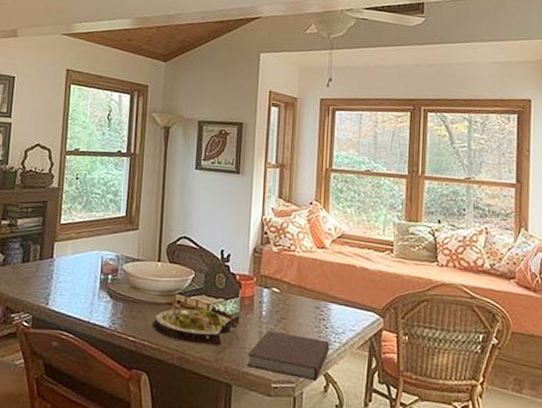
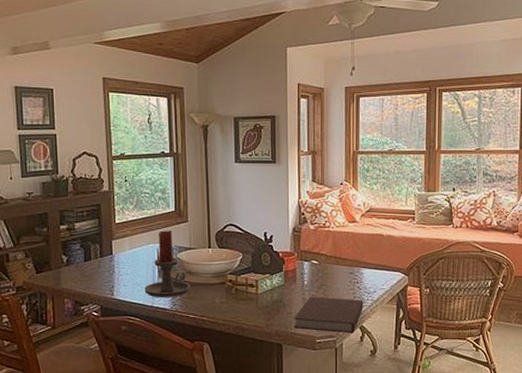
candle holder: none [82,236,134,314] -> present [144,230,190,297]
salad plate: present [152,305,240,346] -> none [209,281,285,314]

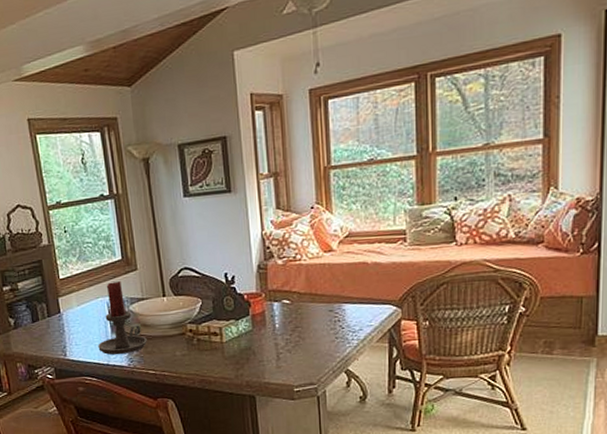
notebook: present [294,296,364,334] -> none [266,340,348,379]

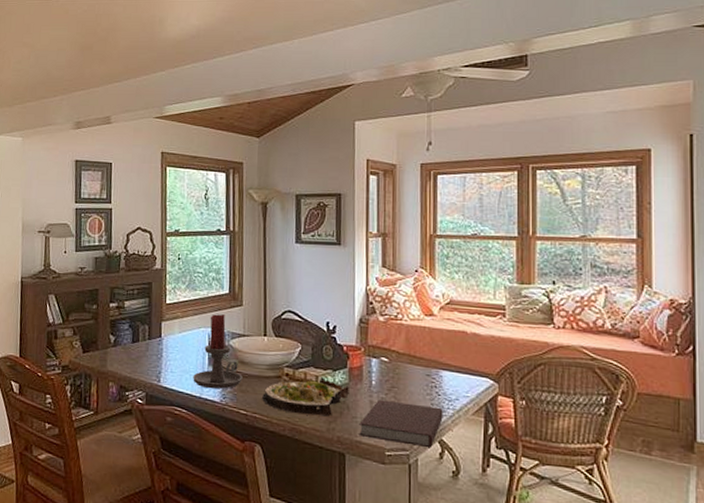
salad plate: none [169,328,254,367] -> present [262,377,349,417]
notebook: none [266,340,348,379] -> present [359,399,443,448]

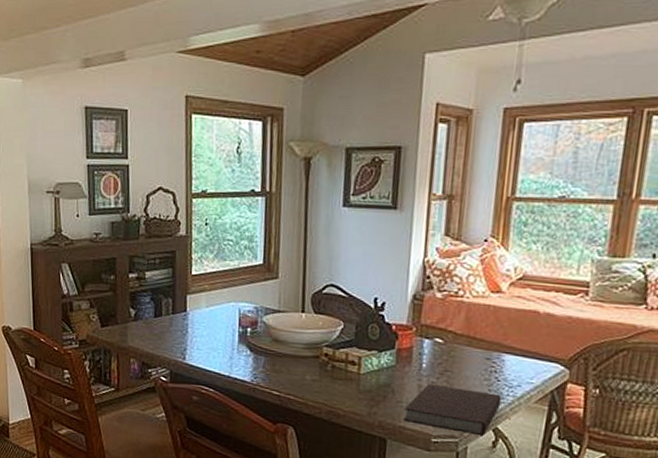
candle holder: present [193,314,243,389] -> none [221,287,276,368]
salad plate: present [262,377,349,417] -> none [297,358,396,400]

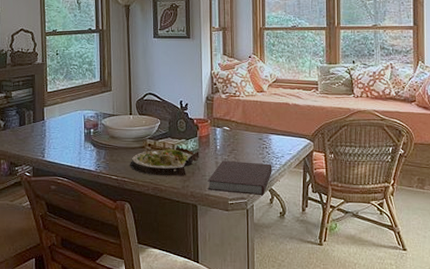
salad plate: none [297,358,396,400] -> present [130,145,199,177]

